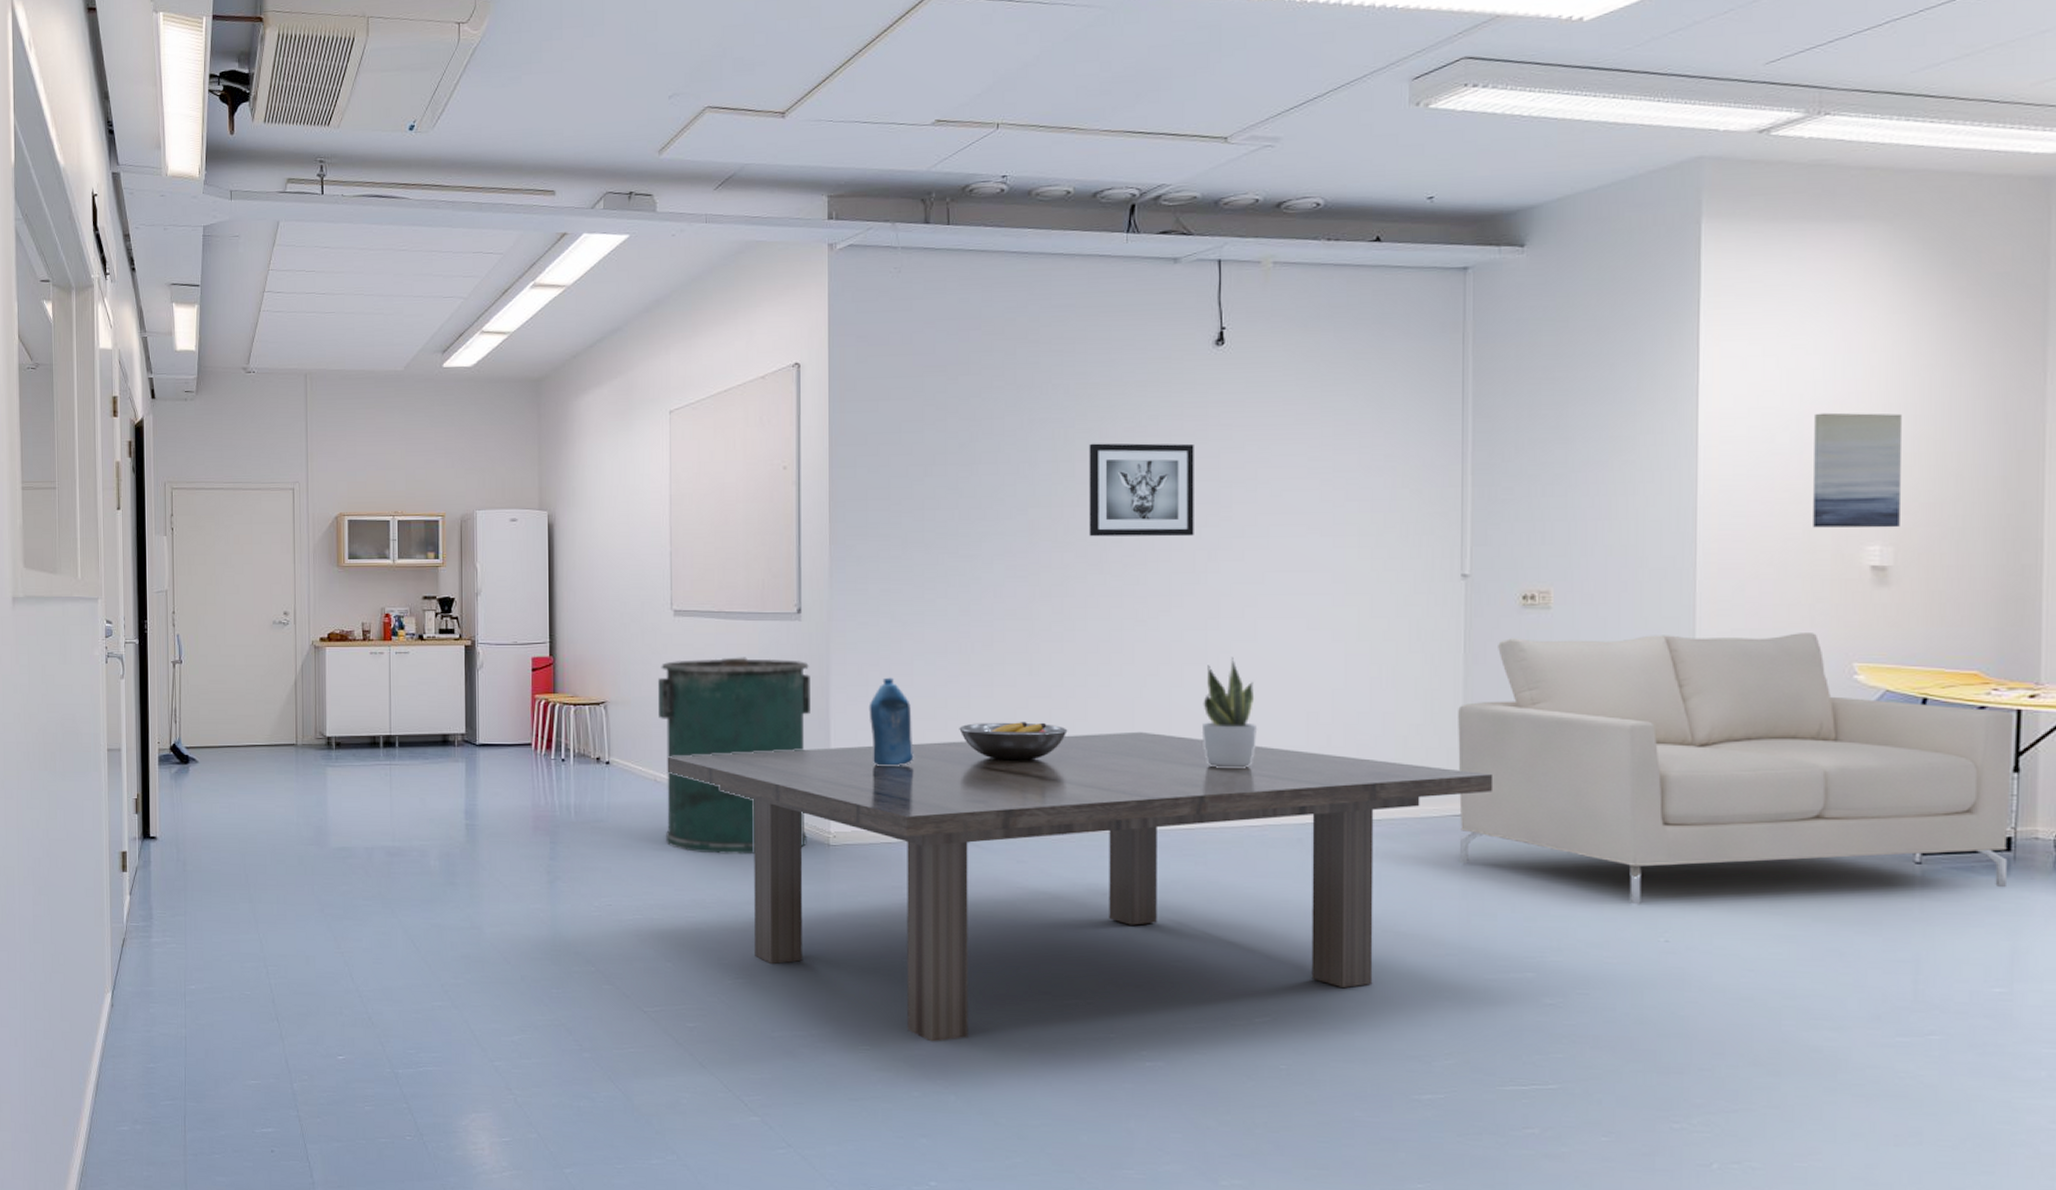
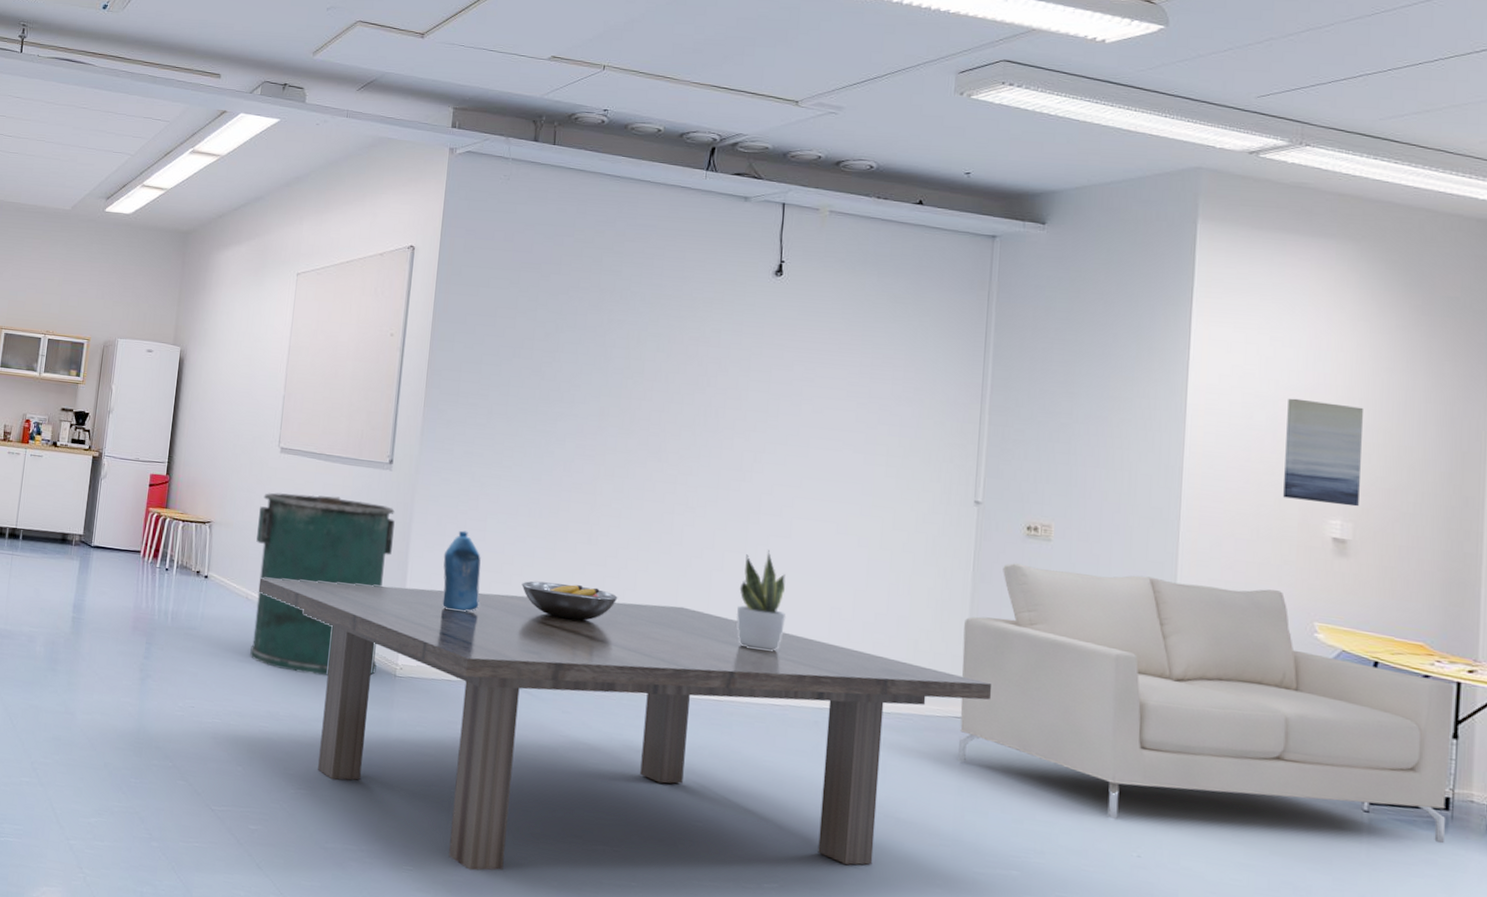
wall art: present [1089,443,1194,537] -> none [651,346,750,439]

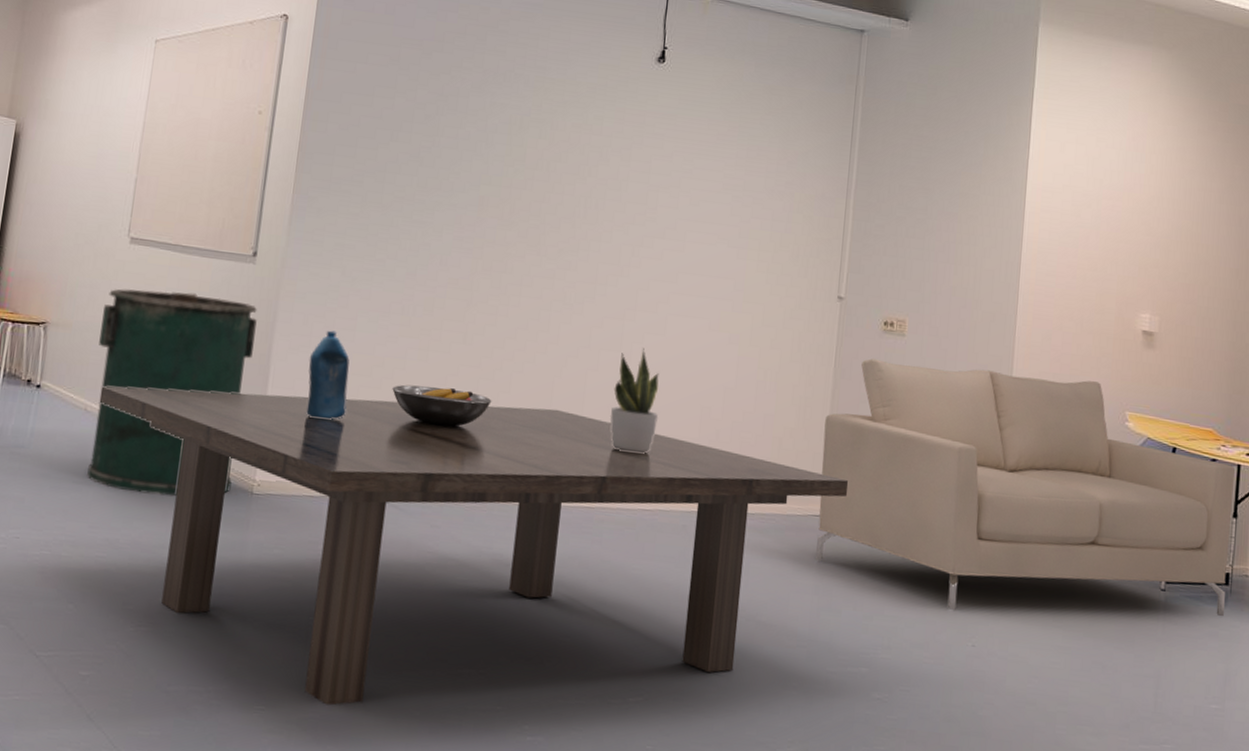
wall art: present [1283,398,1363,507] -> none [1103,197,1170,301]

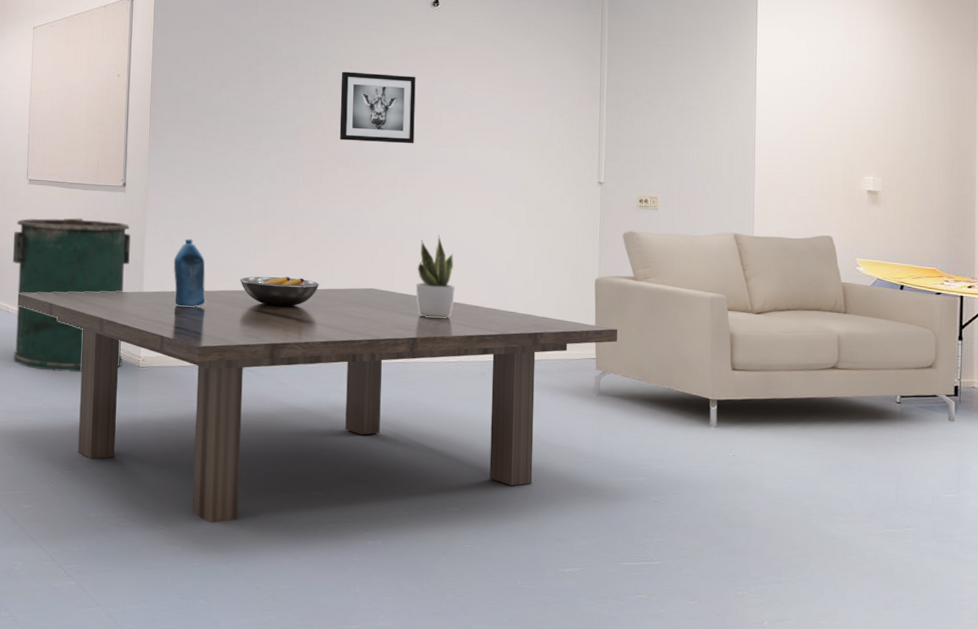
wall art: none [531,133,631,232] -> present [339,71,416,144]

